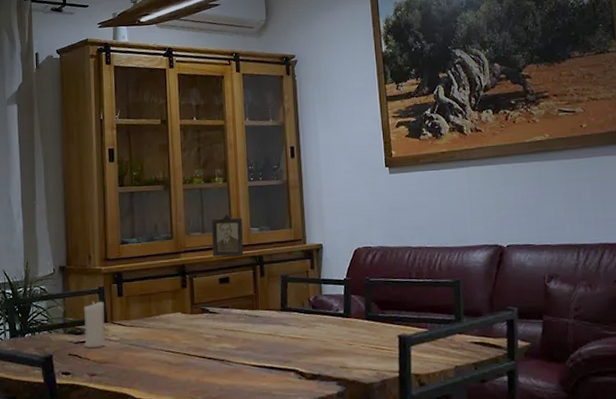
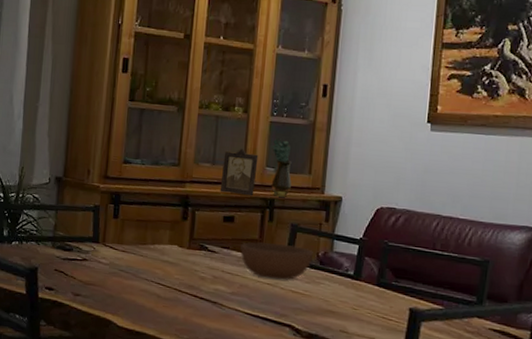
candle: present [83,301,105,348] -> none [71,219,99,268]
bowl: none [239,294,305,329] -> present [240,241,313,280]
vase: none [253,199,276,253] -> present [271,137,292,197]

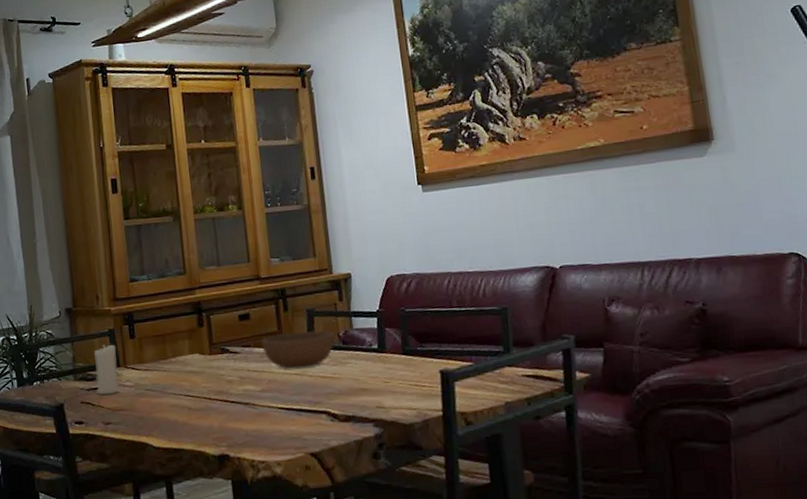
candle: none [71,219,99,268] -> present [93,345,119,395]
photo frame: present [220,148,259,196] -> none [227,244,264,292]
vase: present [271,137,292,197] -> none [272,227,299,285]

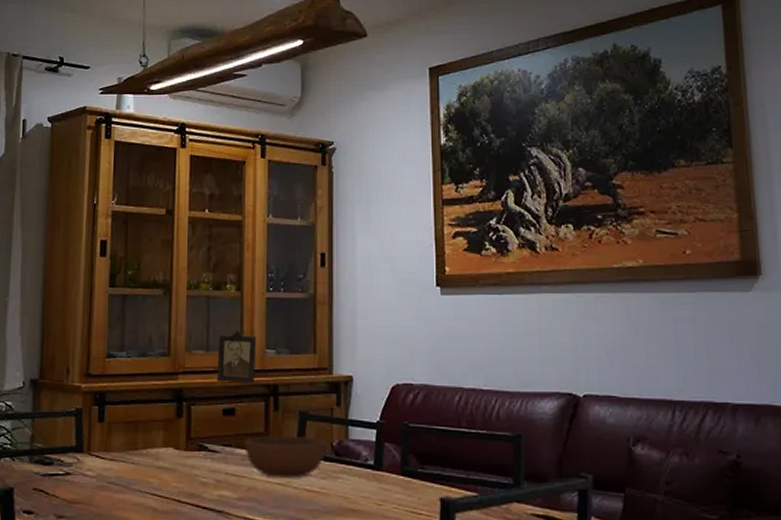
candle: present [93,345,119,395] -> none [52,425,82,483]
photo frame: none [227,244,264,292] -> present [216,330,257,384]

